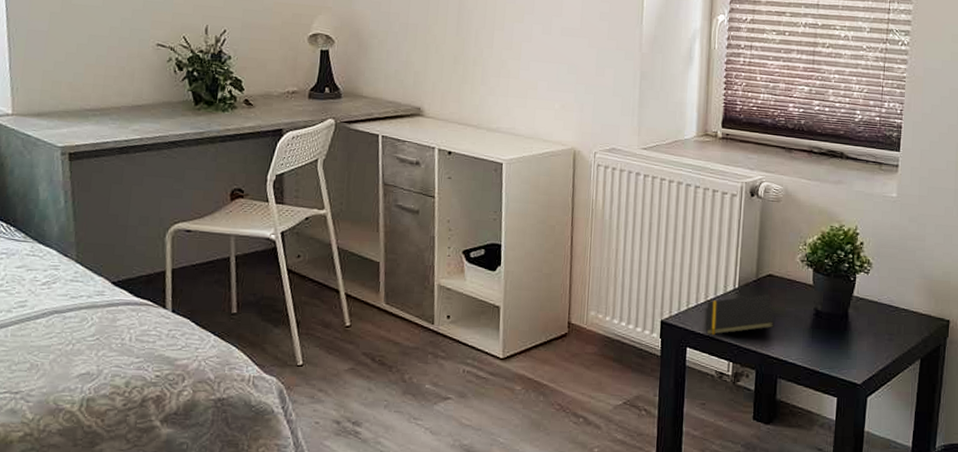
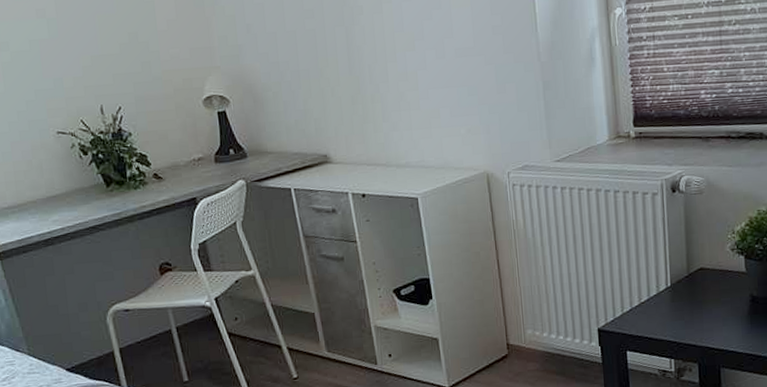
notepad: present [705,293,775,336] -> none [642,287,712,337]

